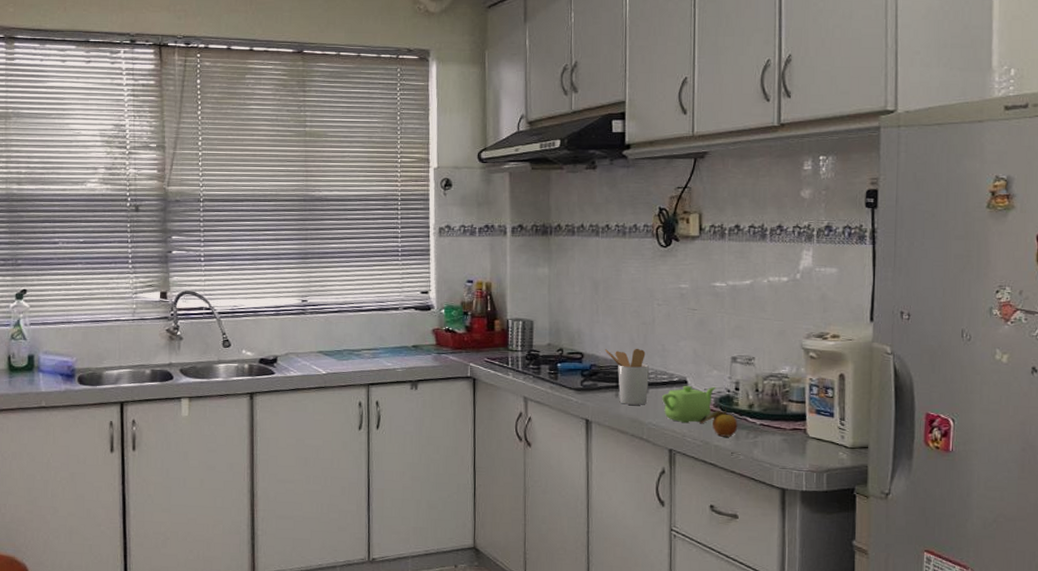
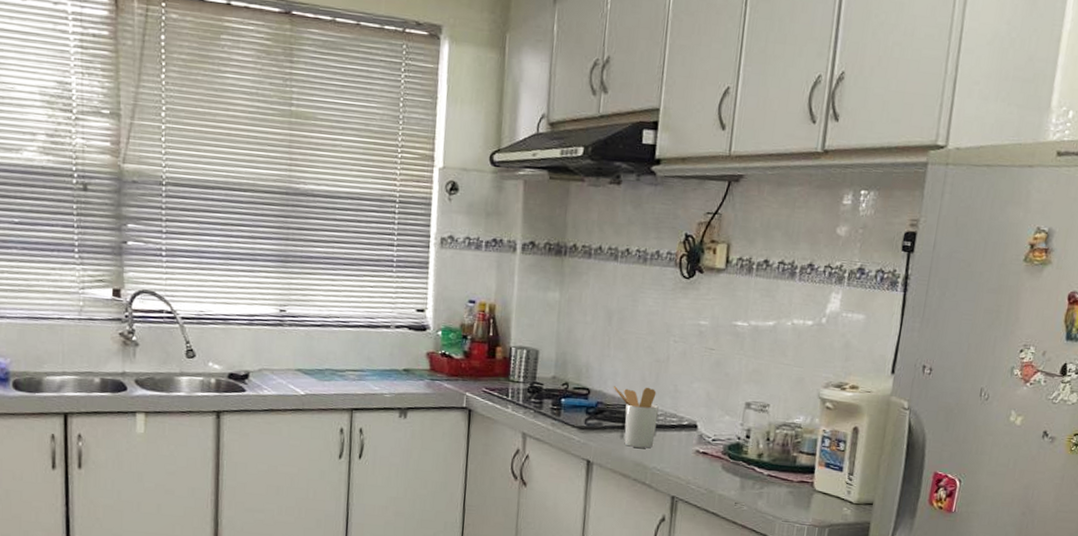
teapot: present [662,385,716,424] -> none [669,429,727,470]
fruit: present [698,405,738,437] -> none [704,453,745,487]

